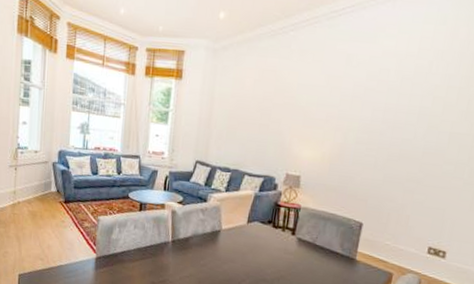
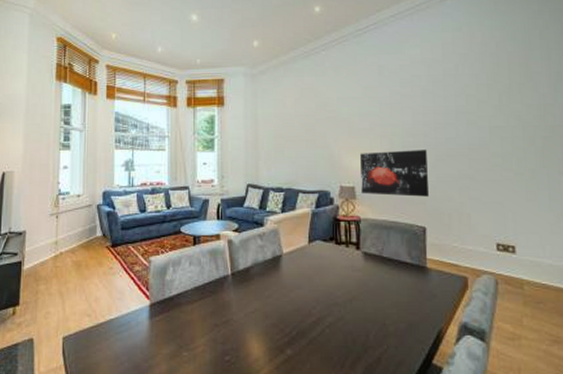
wall art: none [306,144,380,195] -> present [360,150,430,197]

